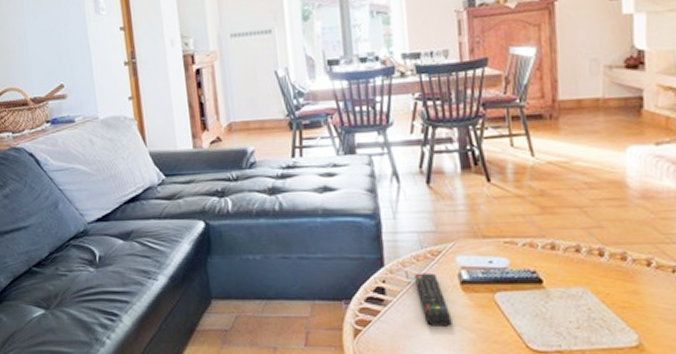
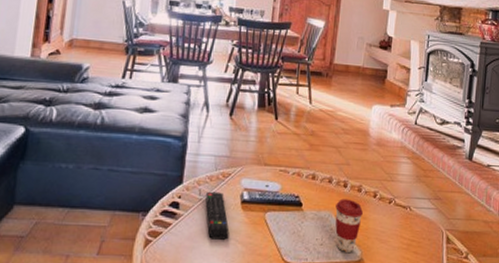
coffee cup: none [591,270,635,336] -> present [335,198,364,252]

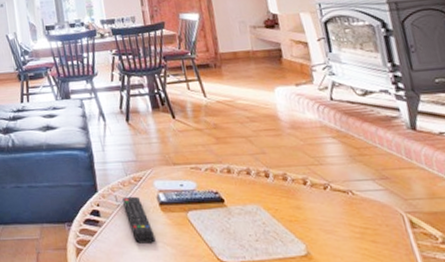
coffee cup: present [335,198,364,252] -> none [261,189,298,247]

